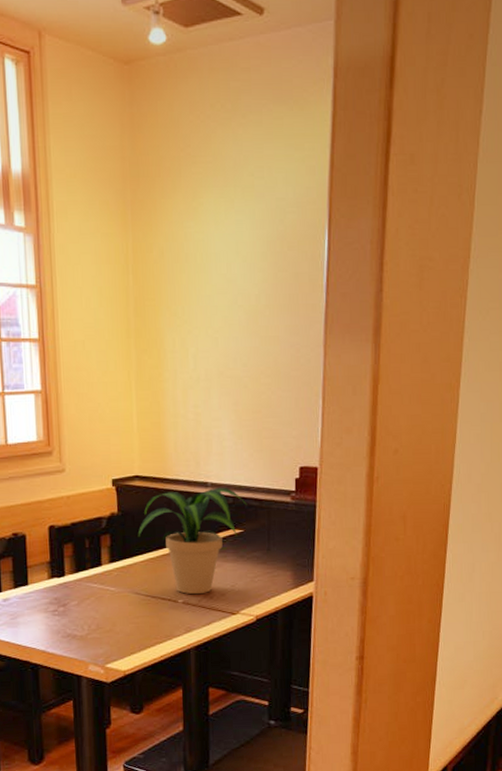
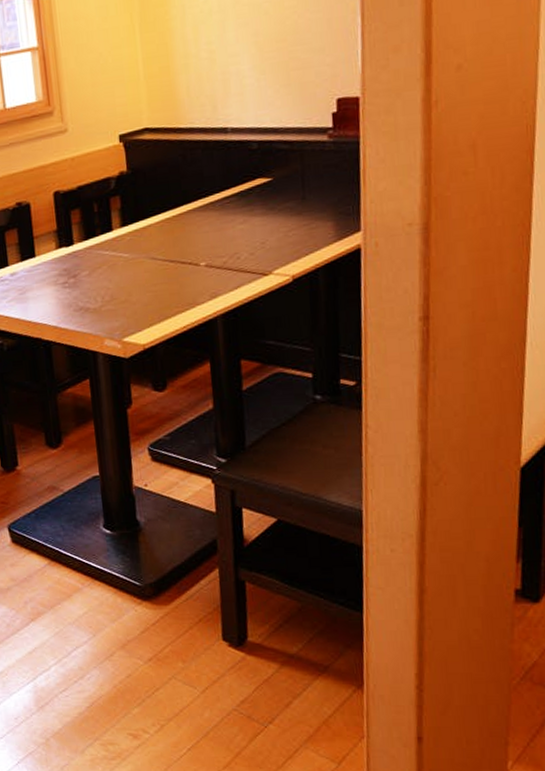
potted plant: present [138,487,247,595] -> none [150,131,275,256]

